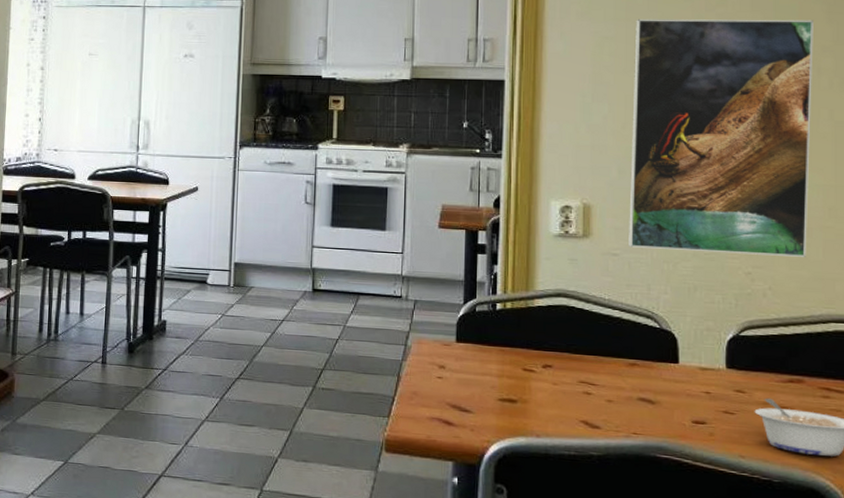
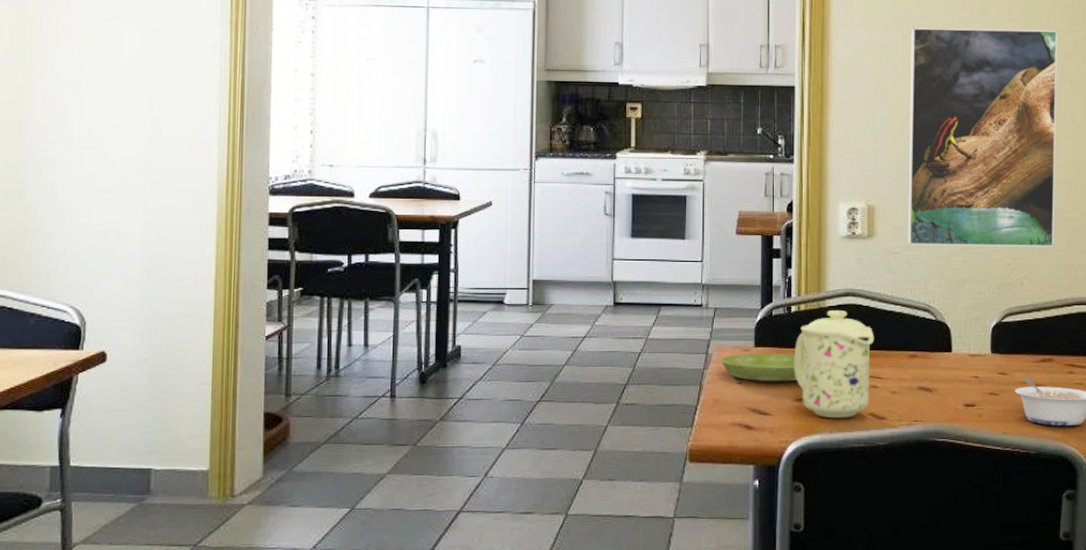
saucer: none [419,348,509,381] -> present [720,353,804,382]
mug: none [498,310,588,423] -> present [794,309,874,418]

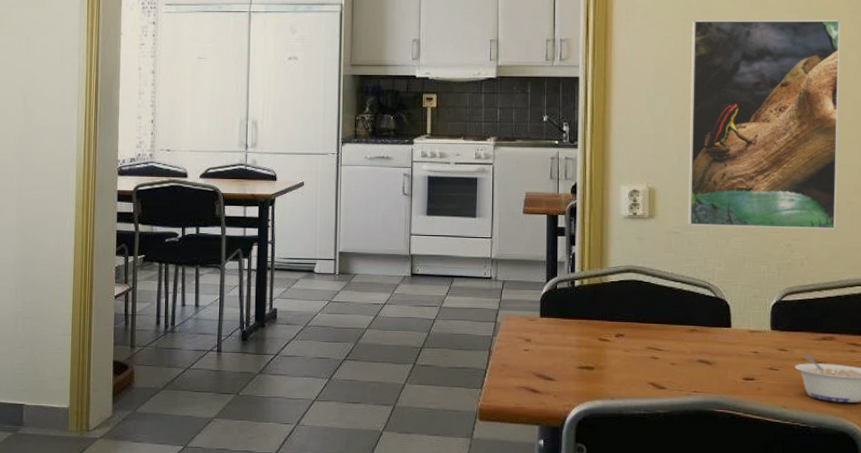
saucer: present [720,353,804,382] -> none [507,323,587,351]
mug: present [794,309,874,418] -> none [577,284,655,386]

